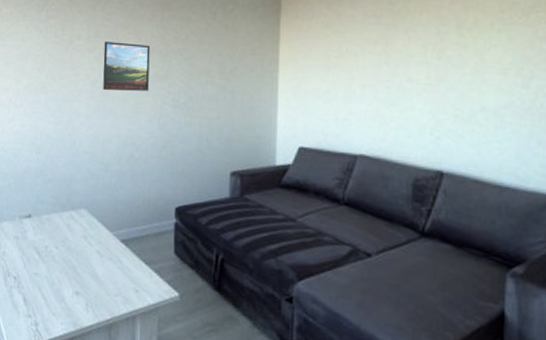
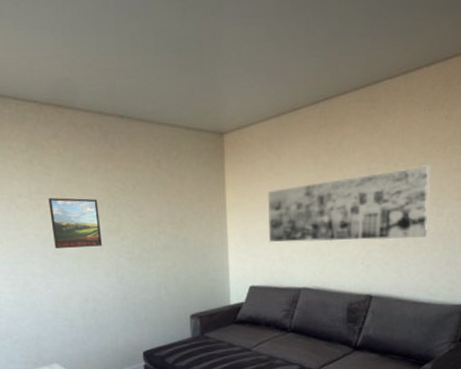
wall art: none [323,32,513,111] -> present [267,165,431,243]

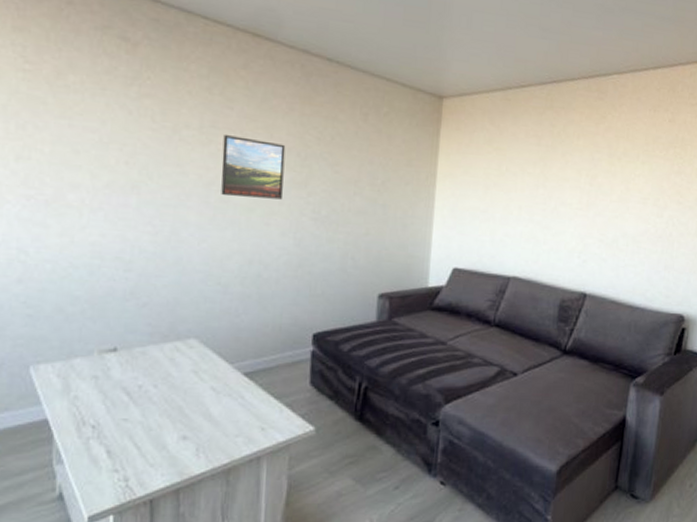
wall art: present [267,165,431,243] -> none [481,163,653,237]

